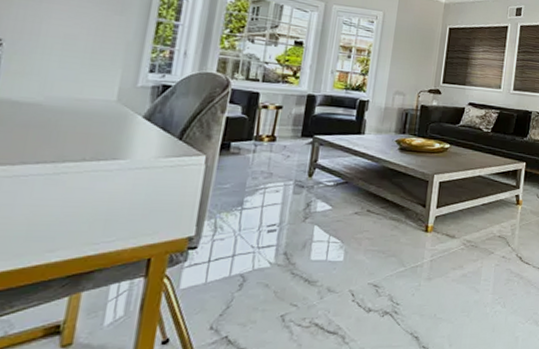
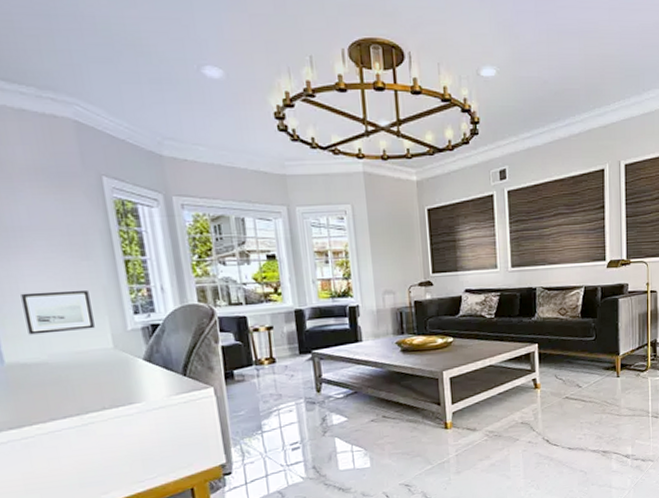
wall art: none [33,33,111,79] -> present [21,289,95,335]

